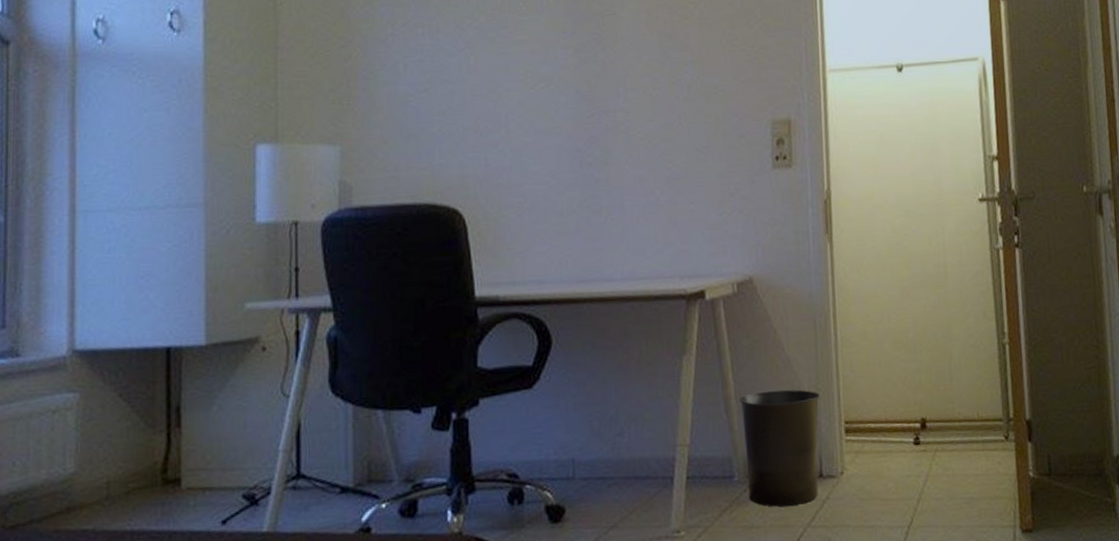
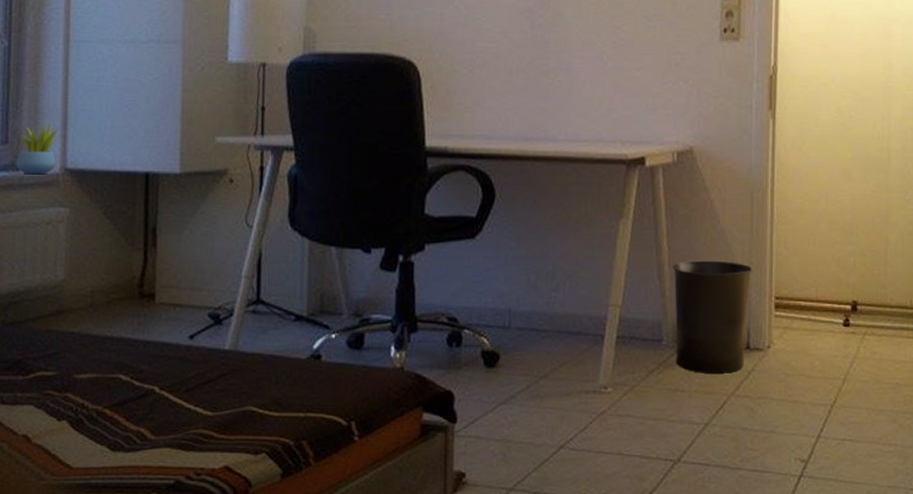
succulent plant: none [16,301,66,360] -> present [16,122,59,175]

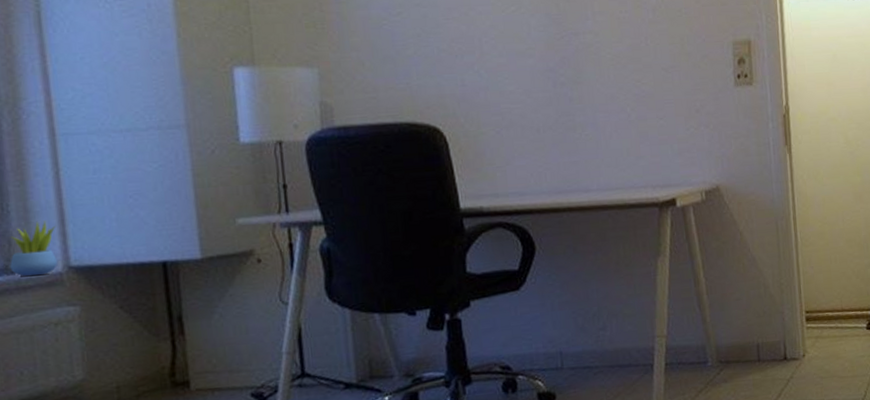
waste bin: present [672,260,752,373] -> none [710,284,784,387]

